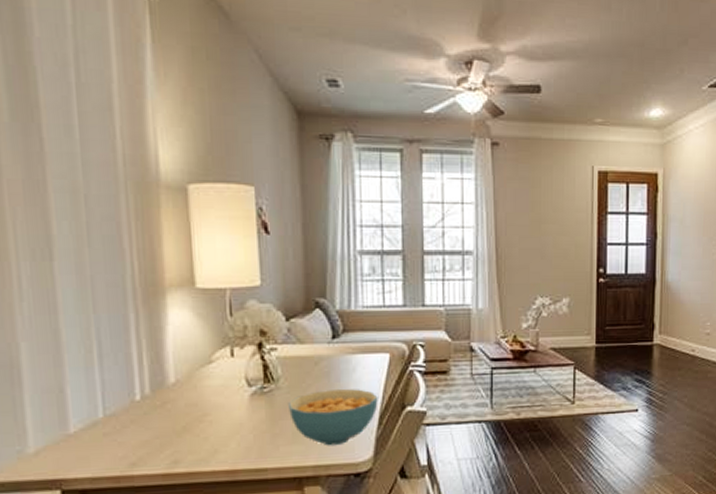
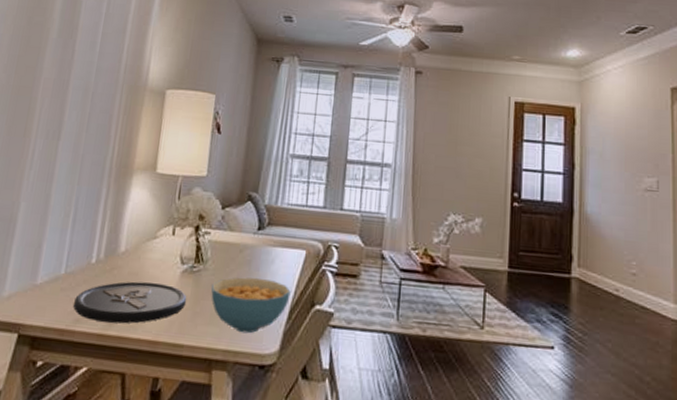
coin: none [124,410,262,461] -> present [73,281,187,324]

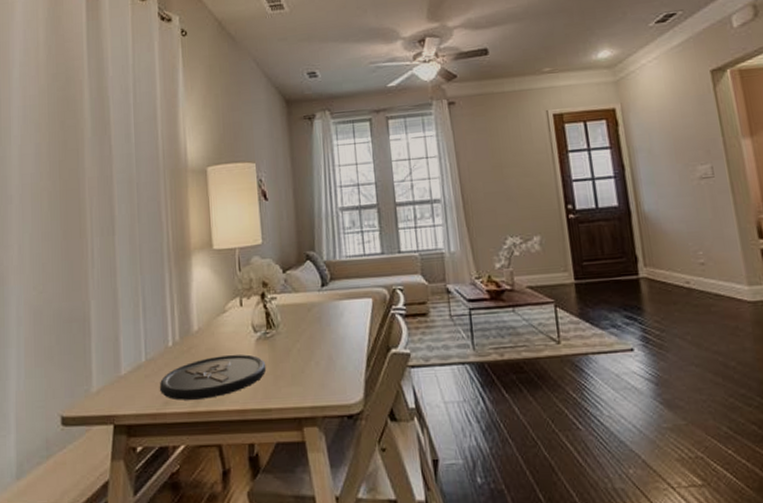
cereal bowl: present [211,277,291,334] -> none [286,332,365,388]

